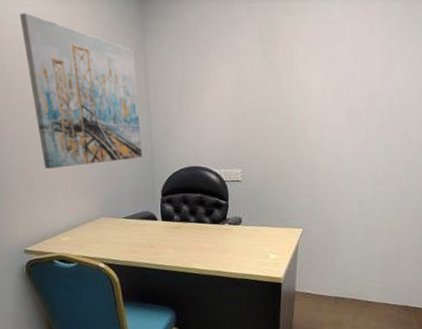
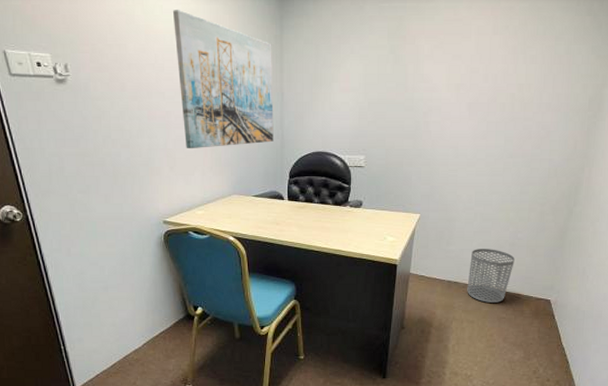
waste bin: none [354,261,401,317] -> present [467,249,515,303]

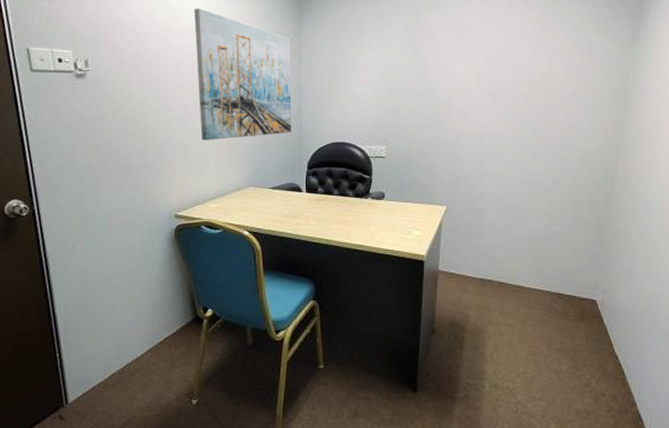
waste bin: present [467,249,515,303] -> none [502,243,553,303]

